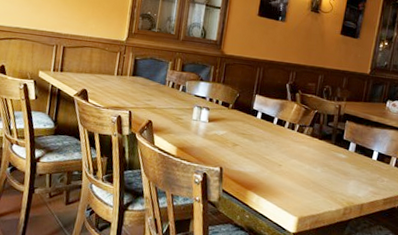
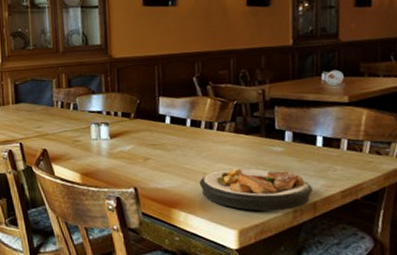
plate: none [274,164,363,207] -> present [199,167,313,212]

